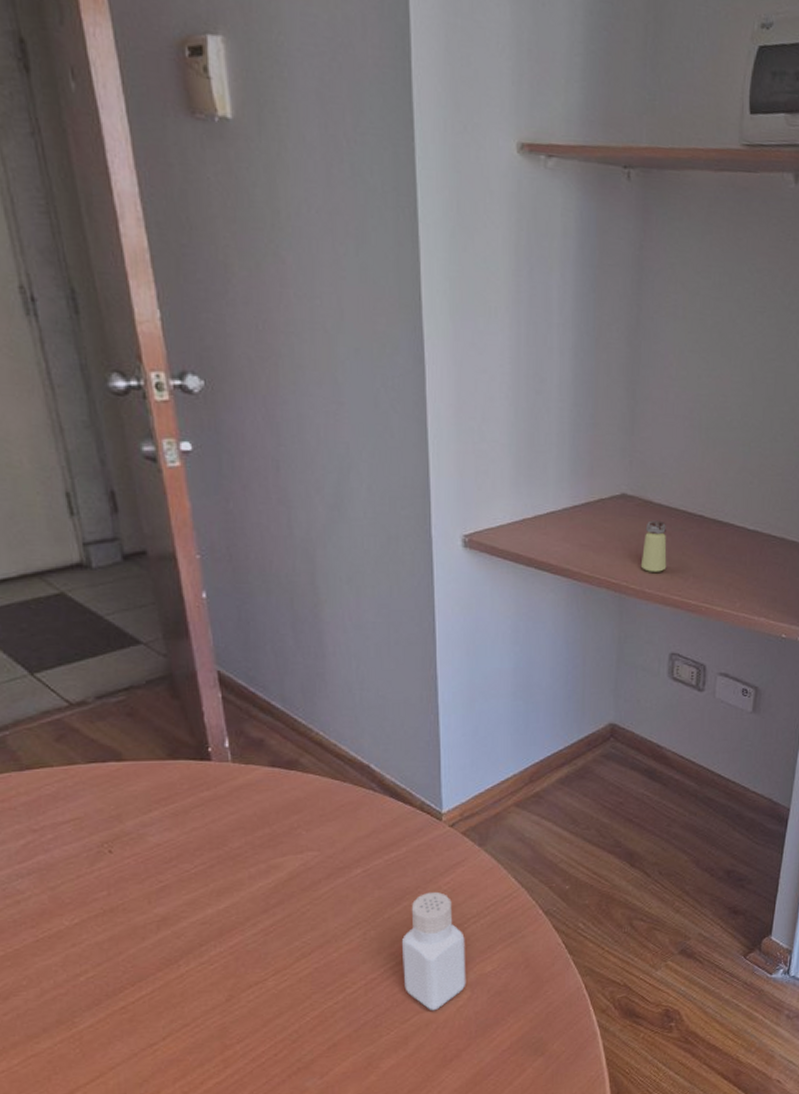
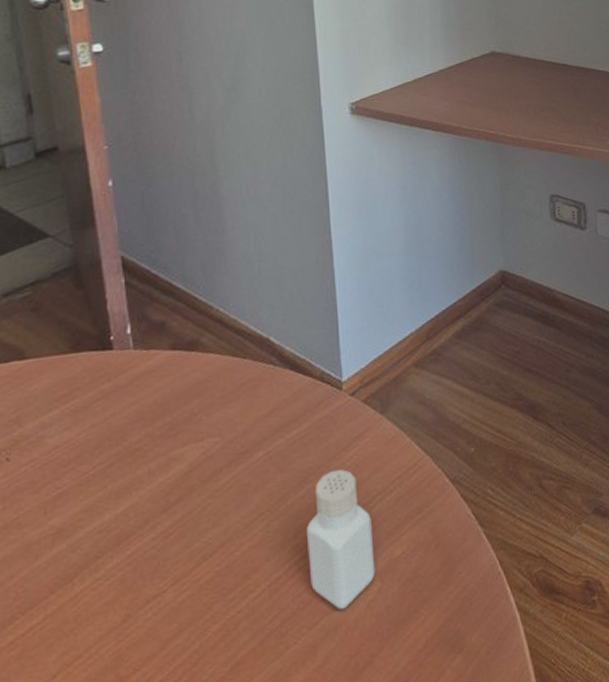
saltshaker: present [640,520,667,572] -> none [514,72,539,120]

